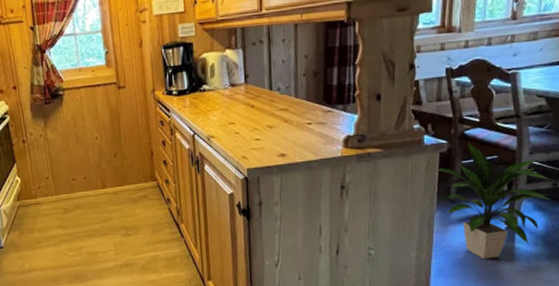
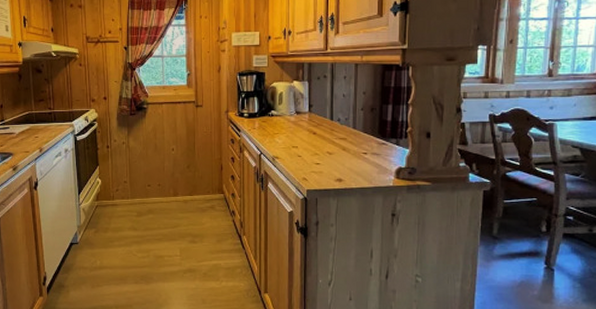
indoor plant: present [436,142,551,260] -> none [480,183,587,297]

